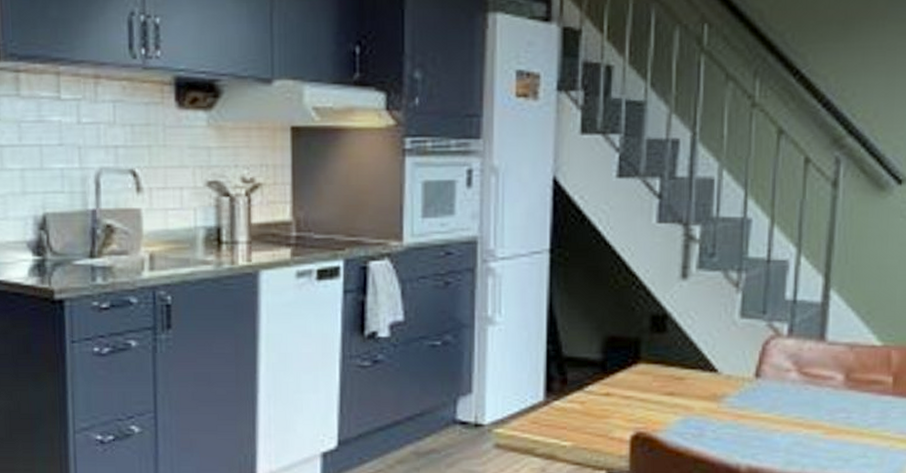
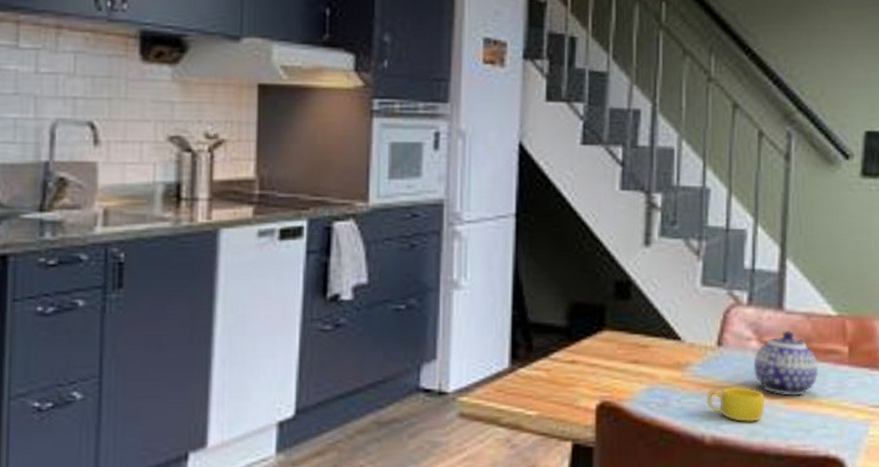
cup: none [742,417,803,452] -> present [706,387,765,422]
teapot: none [791,361,861,426] -> present [753,330,819,396]

